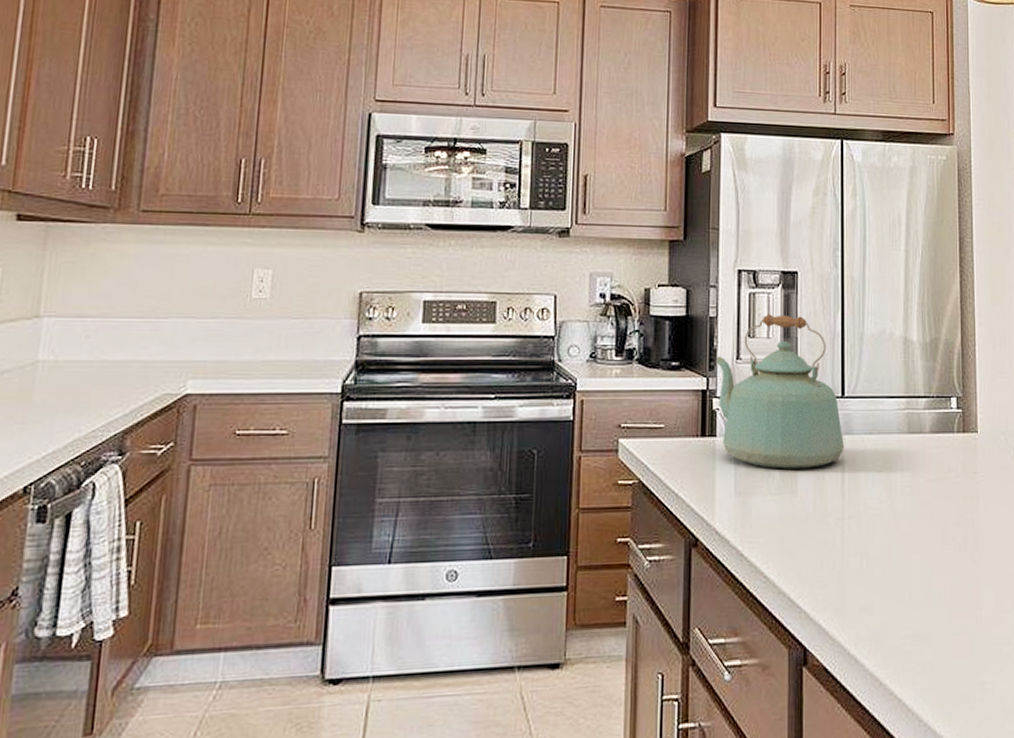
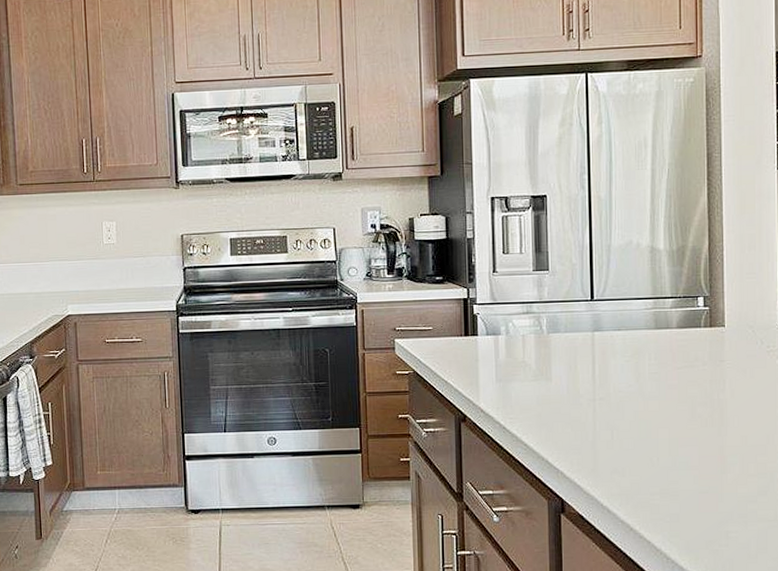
kettle: present [715,314,845,469] -> none [474,233,595,361]

